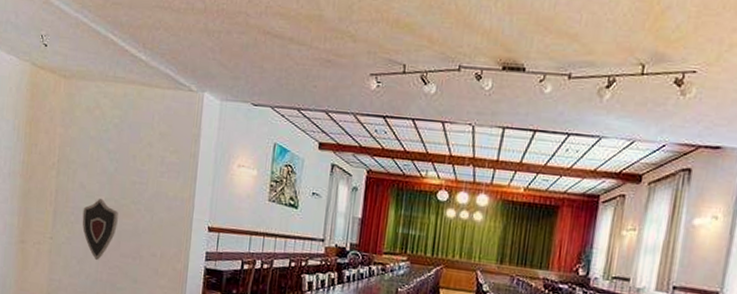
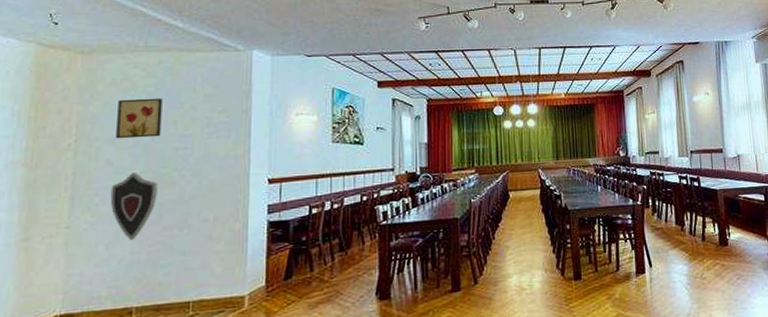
wall art: none [88,127,126,169] -> present [116,98,163,139]

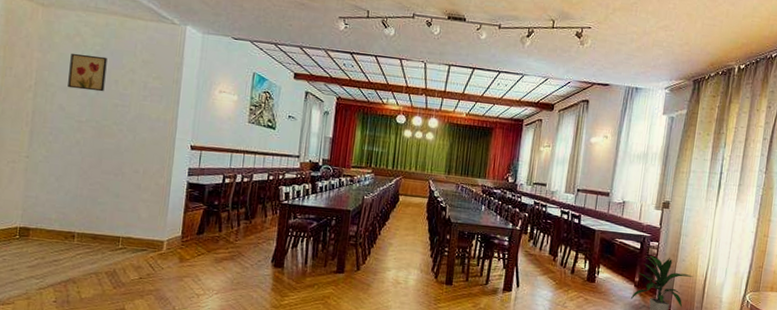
decorative shield: present [110,173,158,241] -> none [61,120,100,178]

